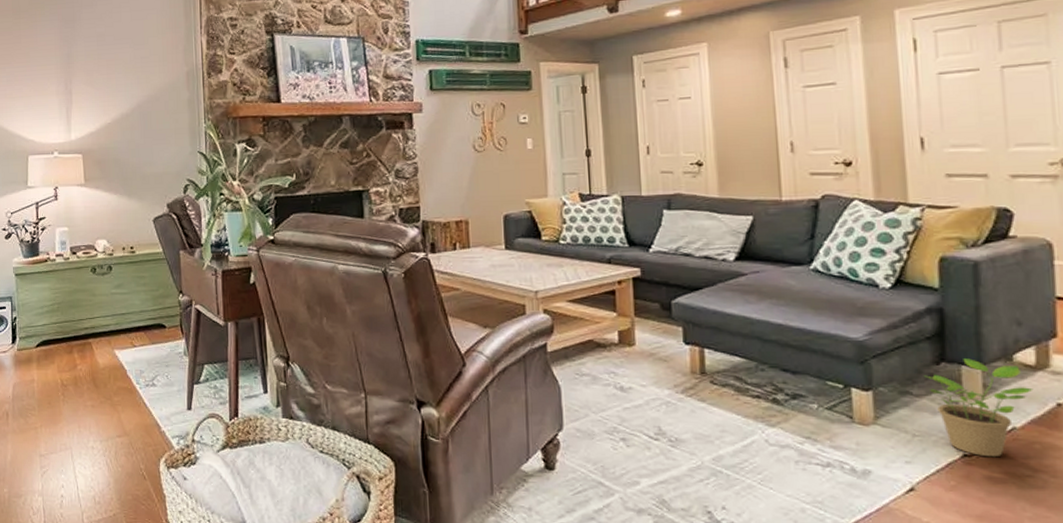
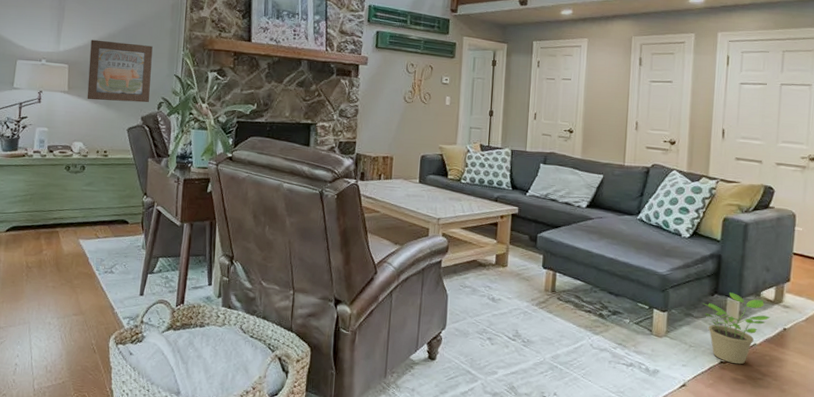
wall art: none [103,121,173,191] -> present [87,39,153,103]

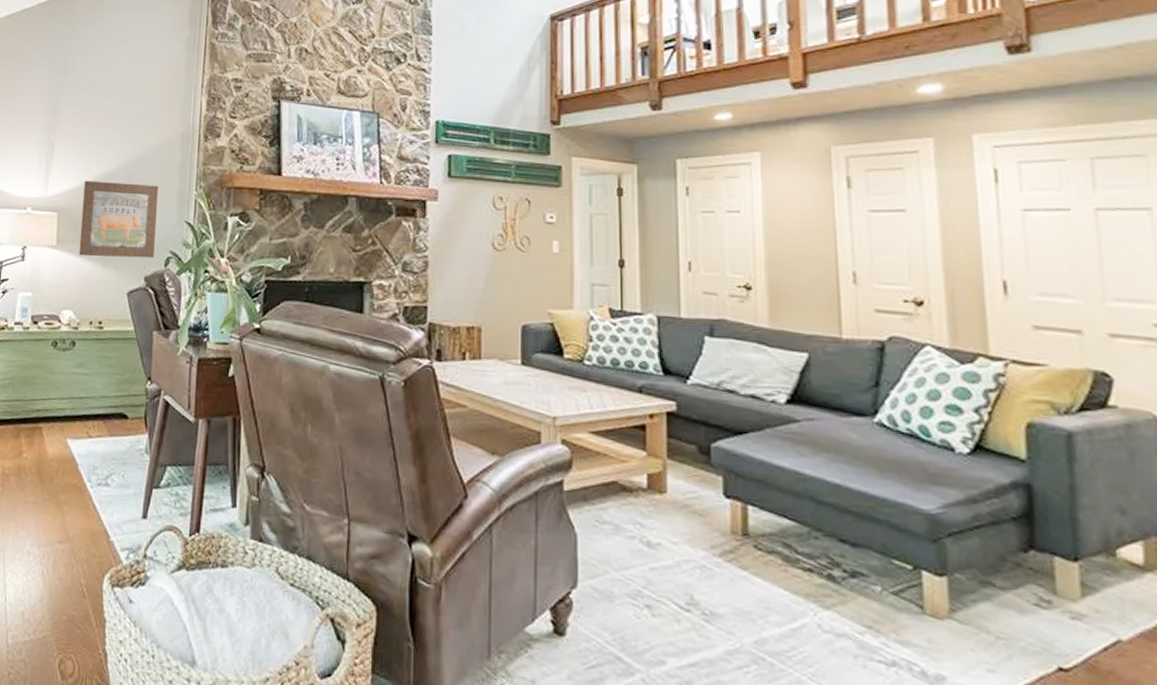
potted plant: present [703,292,770,365] -> none [1010,548,1142,676]

